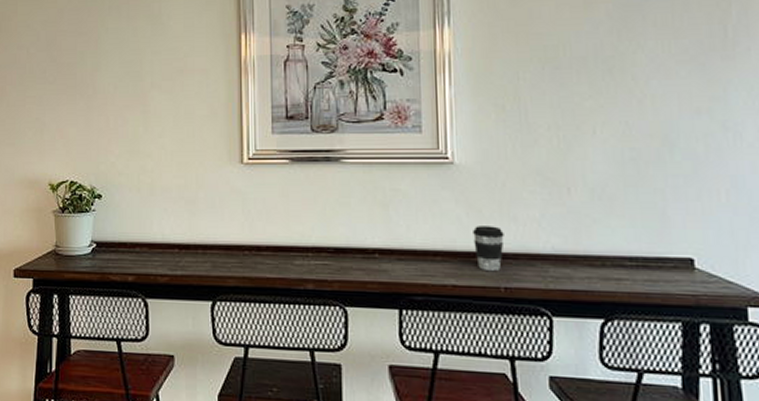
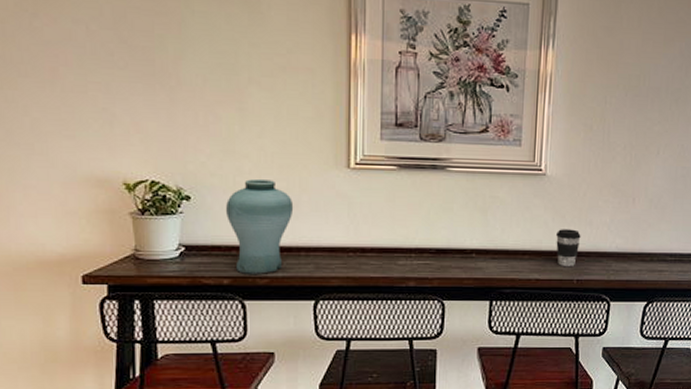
vase: none [130,177,191,272] -> present [225,179,294,274]

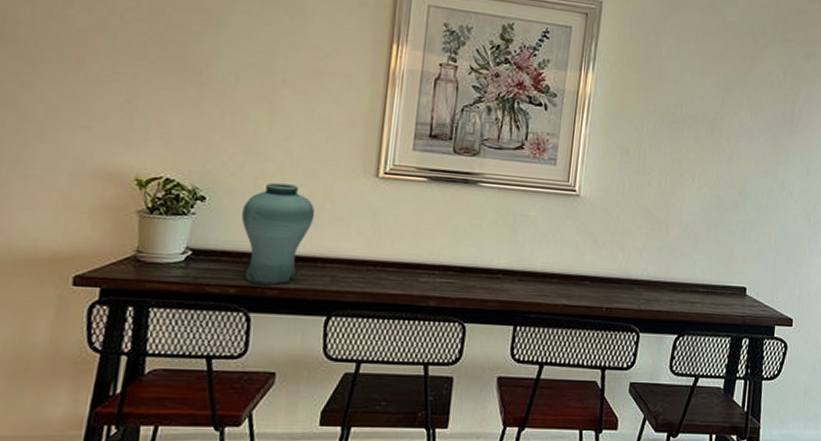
coffee cup: present [556,229,581,267] -> none [586,253,612,294]

